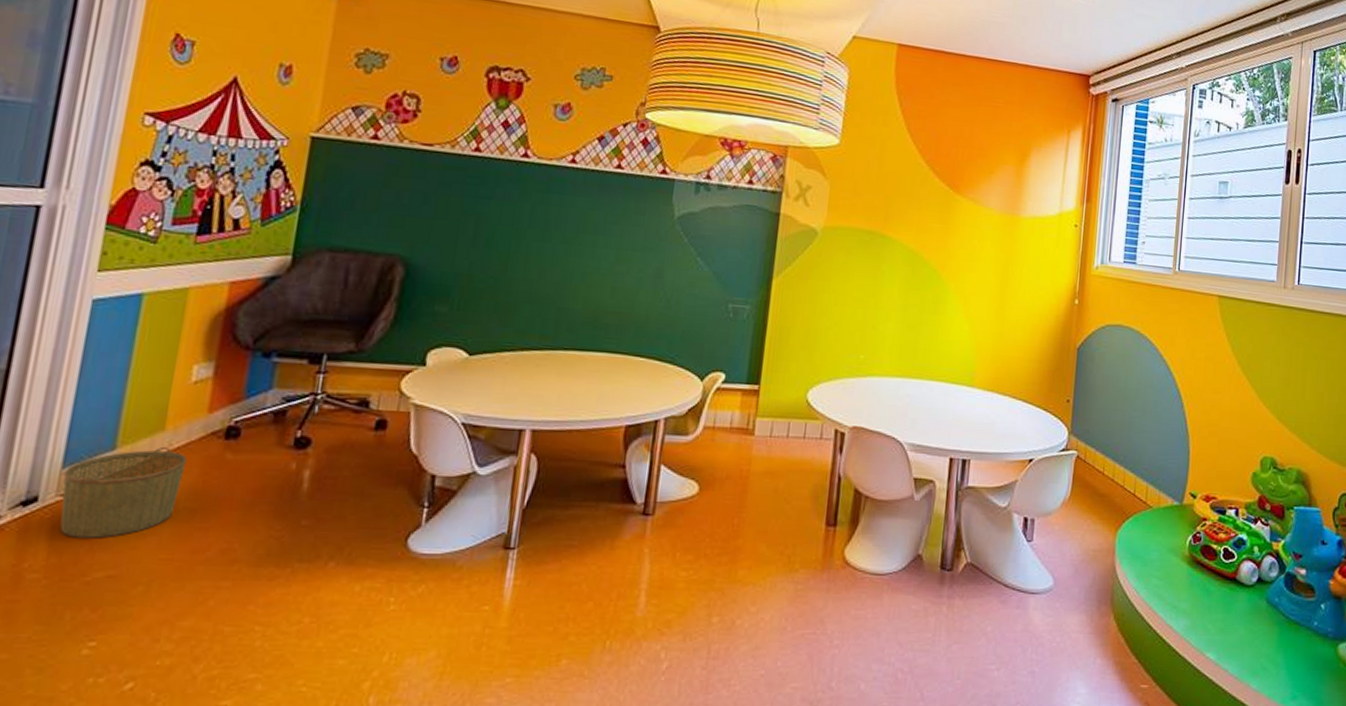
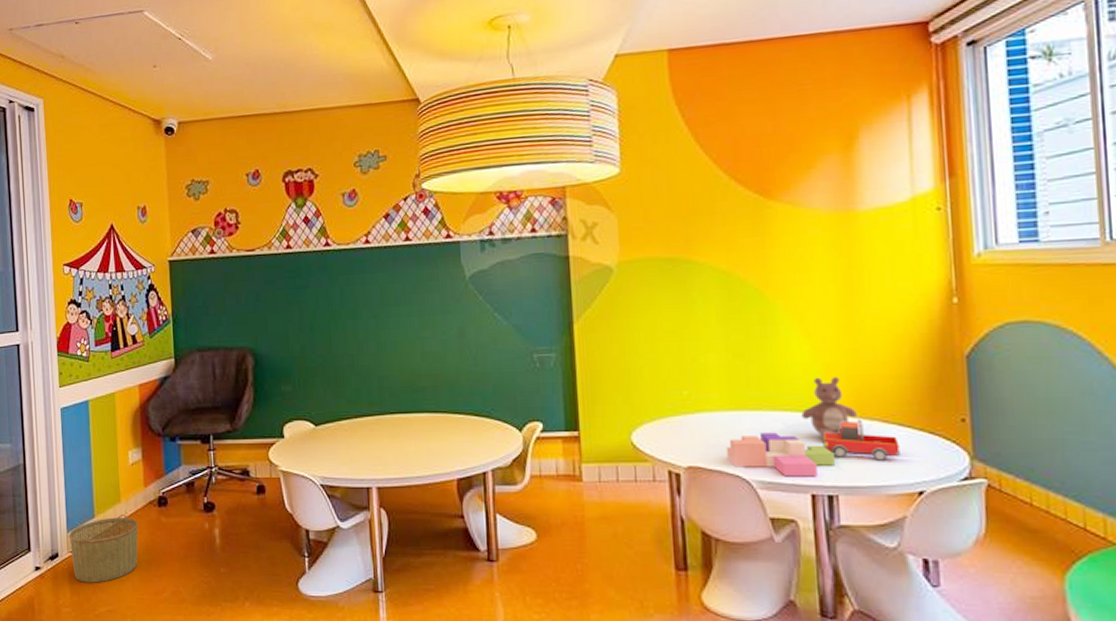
toy blocks: none [886,399,973,442] -> present [725,432,835,477]
stuffed animal: none [953,354,995,410] -> present [801,377,857,440]
toy truck: none [965,393,1022,431] -> present [822,418,900,461]

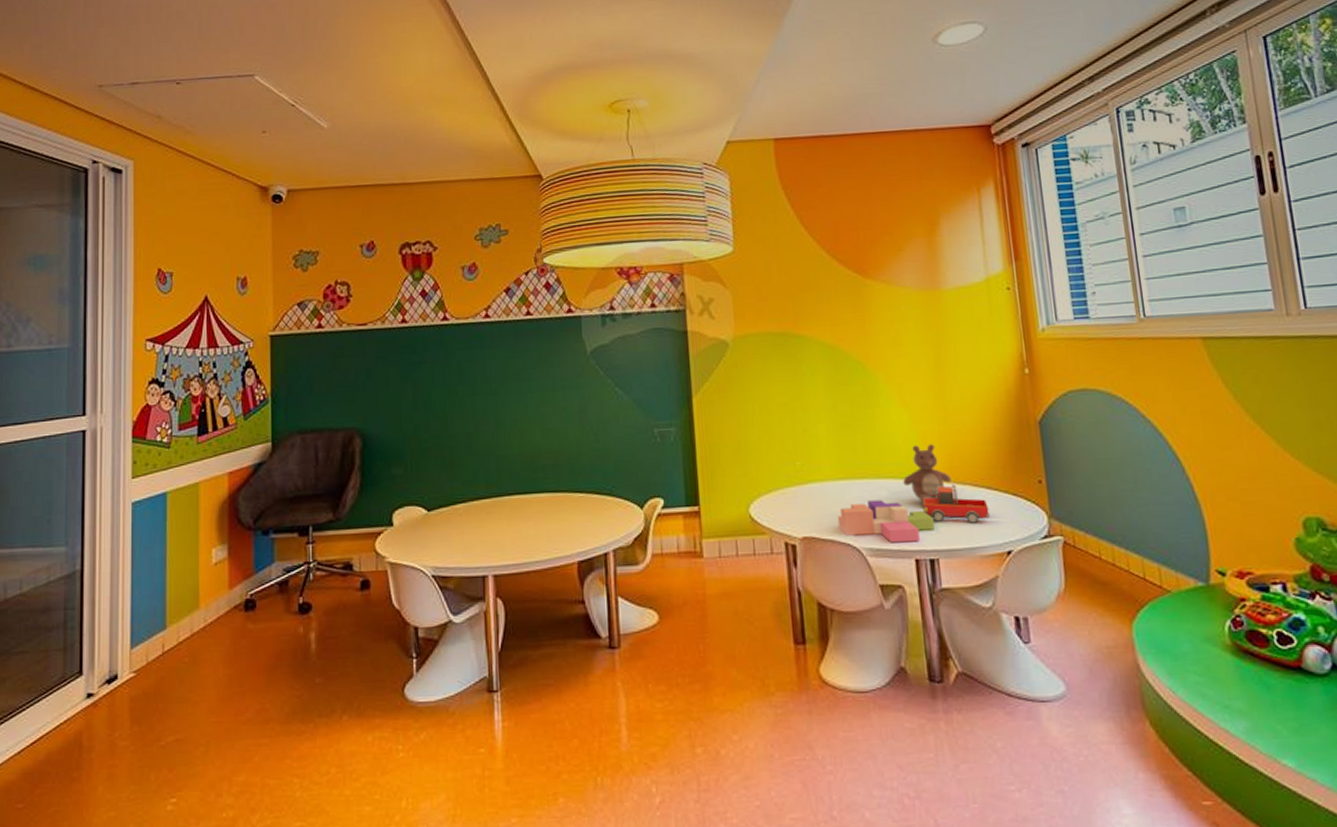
basket: present [68,514,139,583] -> none [132,622,219,708]

